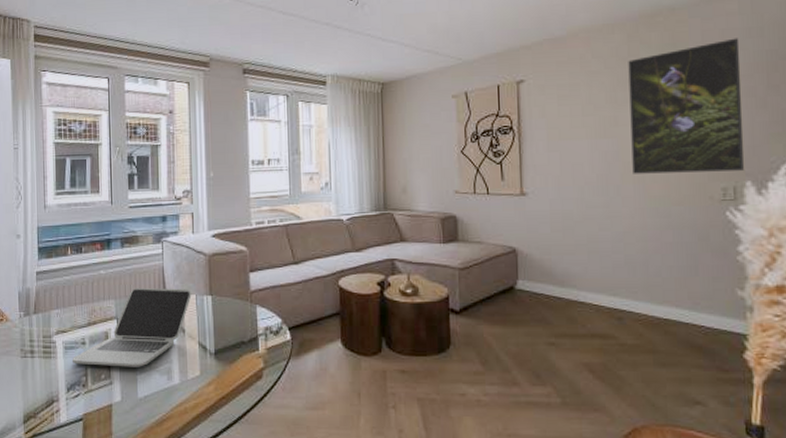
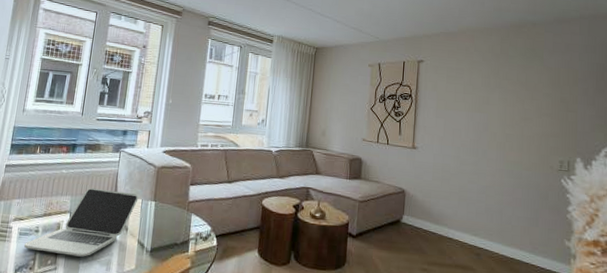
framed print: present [628,38,745,174] -> none [497,51,579,150]

